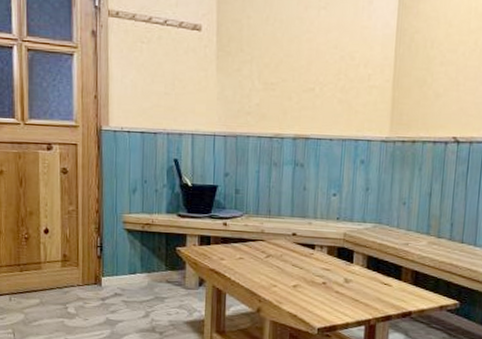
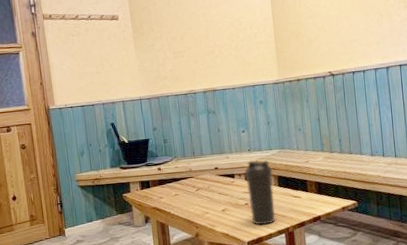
water bottle: none [327,232,363,312] -> present [245,160,275,225]

